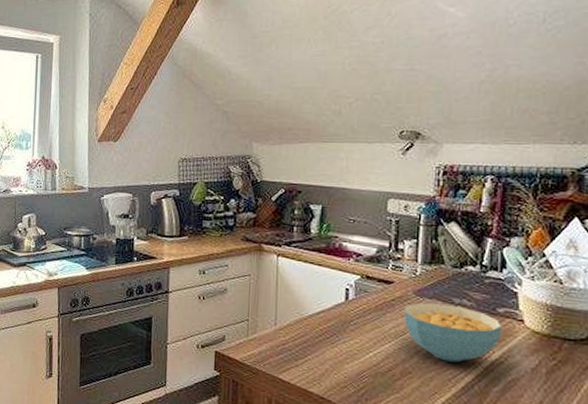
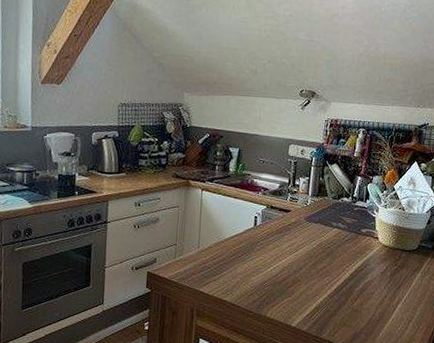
cereal bowl: present [403,302,503,363] -> none [296,226,364,271]

